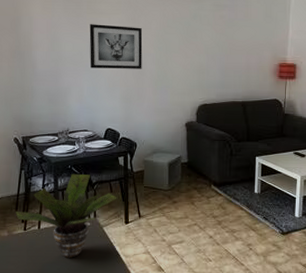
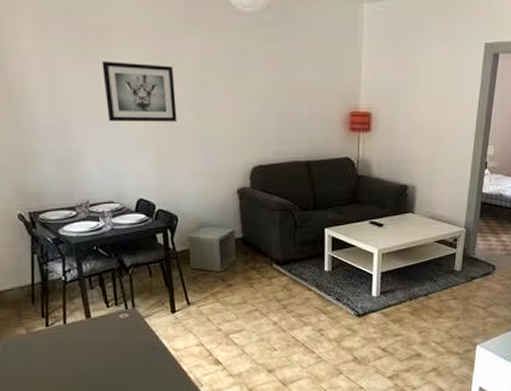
potted plant: present [15,173,117,258] -> none [32,256,159,356]

